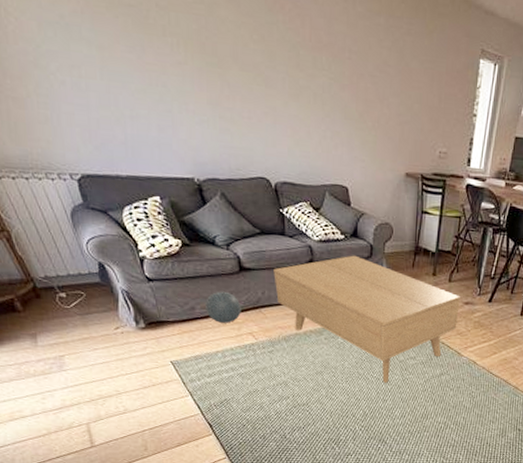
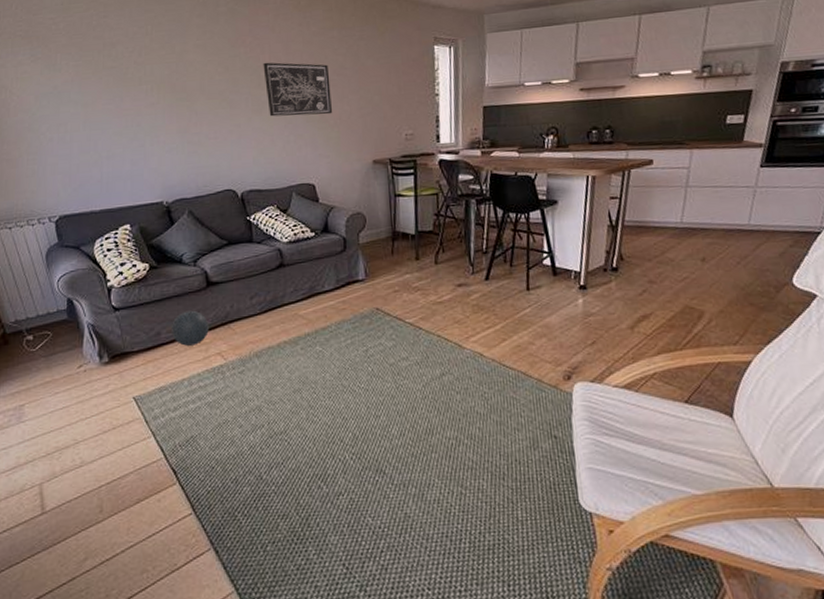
coffee table: present [274,255,460,383] -> none [242,251,453,394]
wall art: none [303,39,372,115] -> present [263,62,332,117]

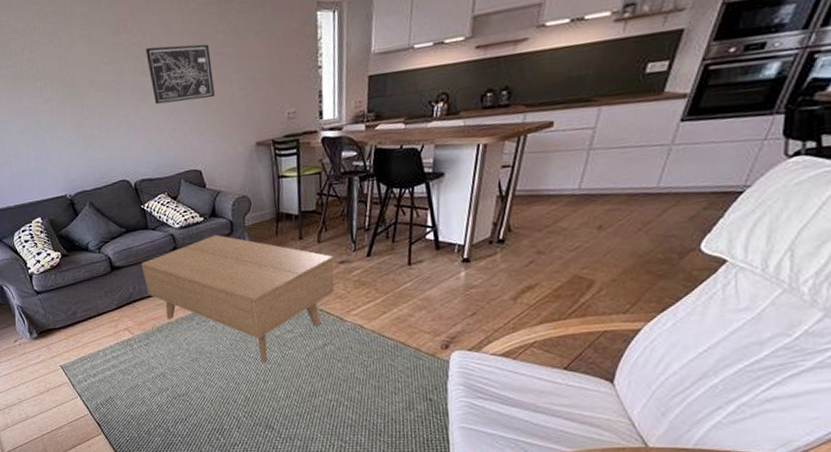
ball: present [170,310,209,346] -> none [84,292,117,323]
coffee table: none [242,251,453,394] -> present [141,234,335,362]

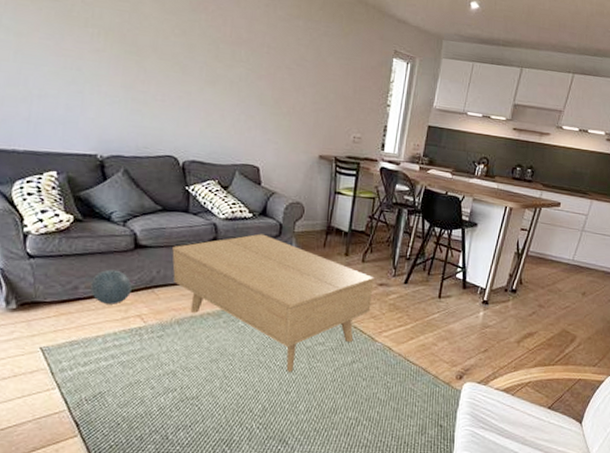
ball: none [84,292,117,323] -> present [89,269,132,304]
wall art: present [145,44,215,105] -> none [222,35,289,102]

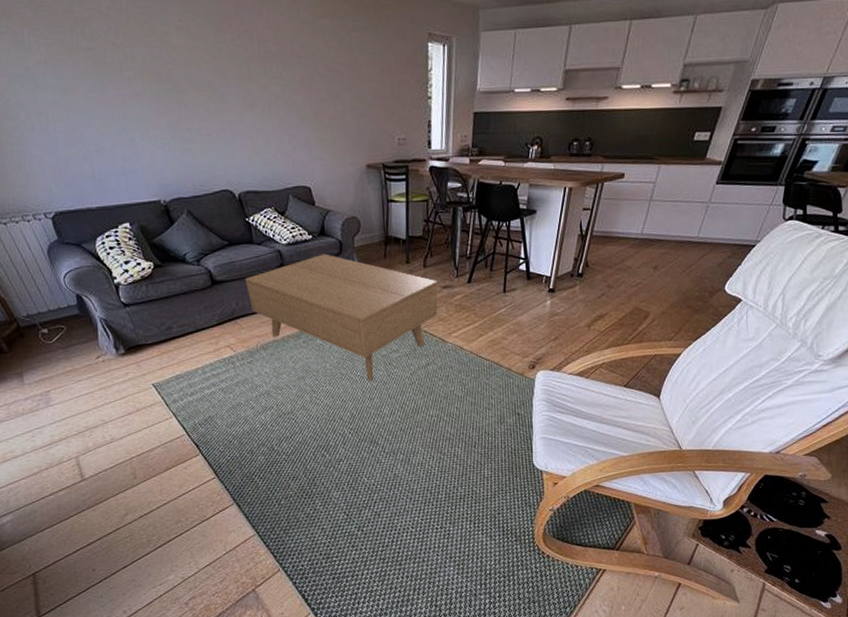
ball: present [89,269,132,304] -> none [180,307,217,339]

